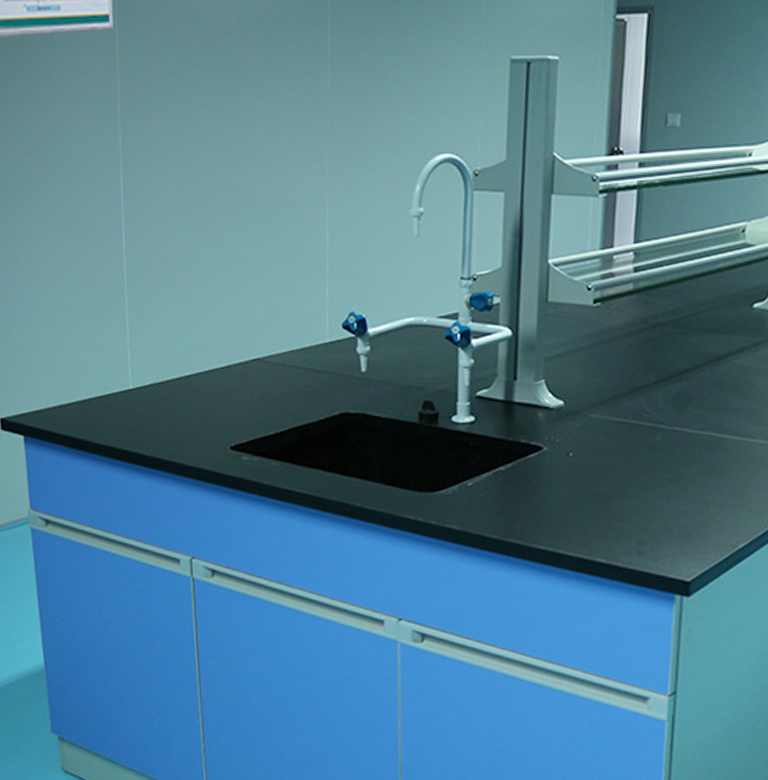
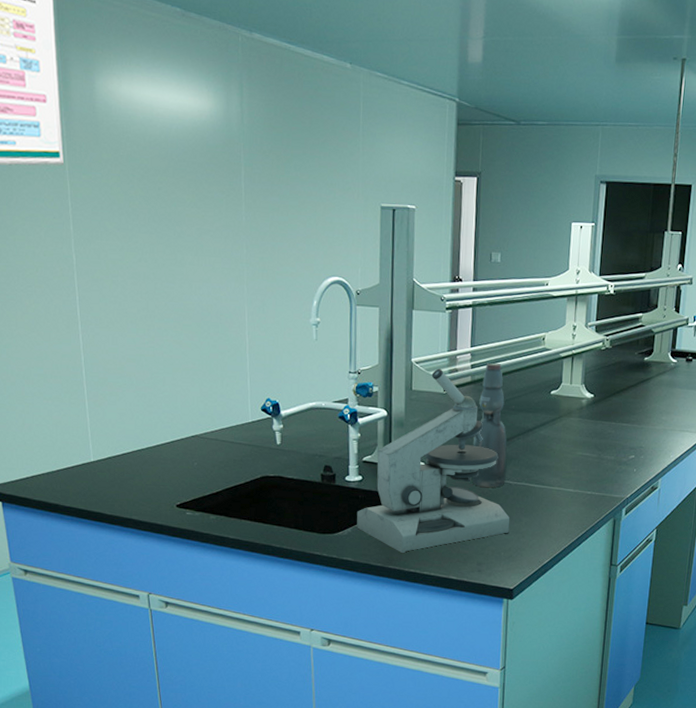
microscope: none [465,272,688,524] -> present [356,368,510,554]
bottle: none [631,264,686,438] -> present [471,362,508,488]

